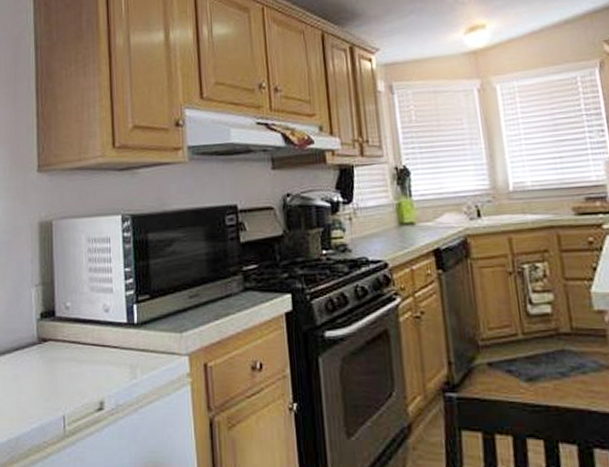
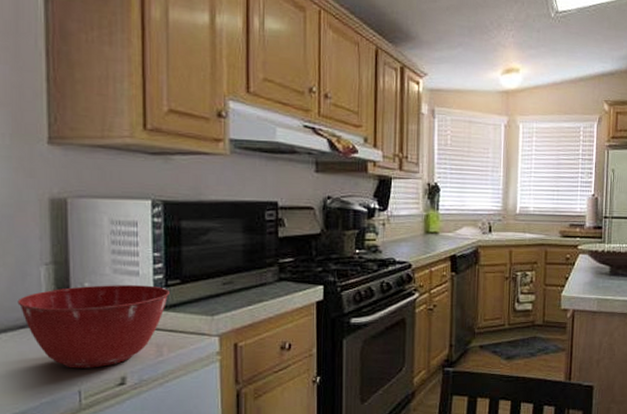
mixing bowl: none [14,302,140,392] -> present [17,285,169,369]

